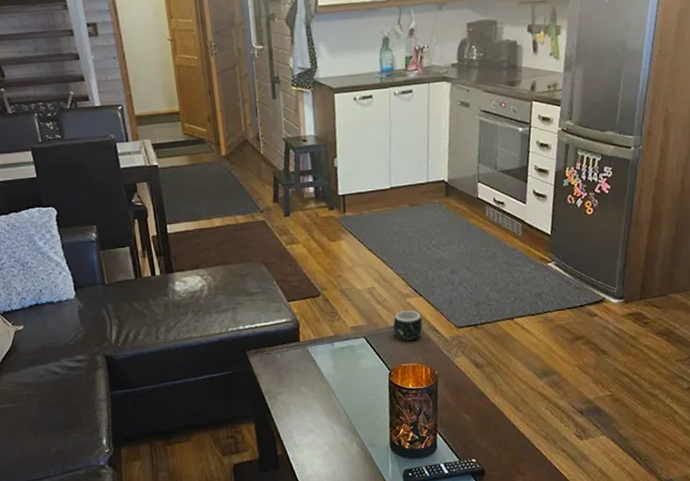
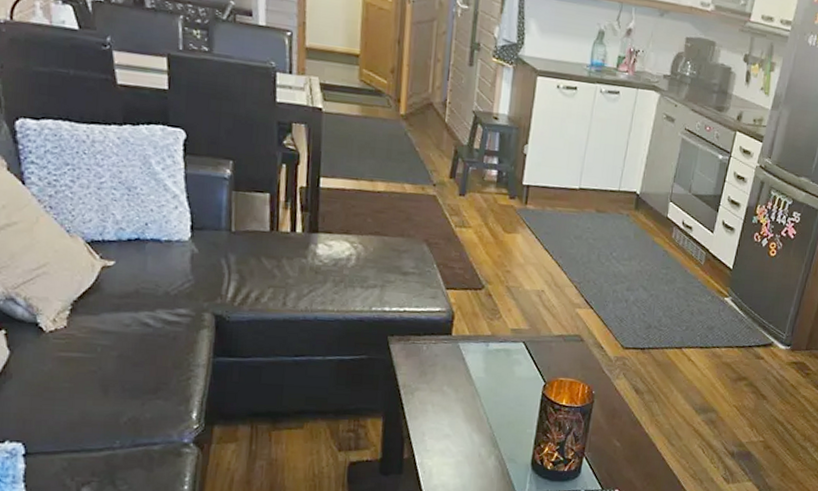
mug: present [393,310,423,340] -> none [556,320,589,353]

